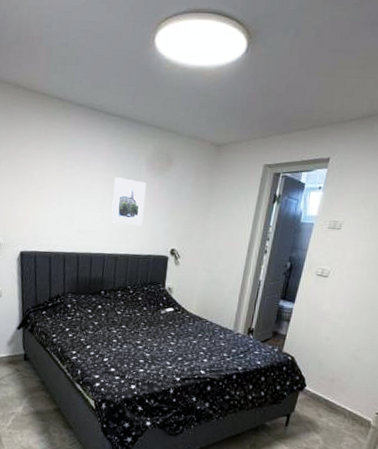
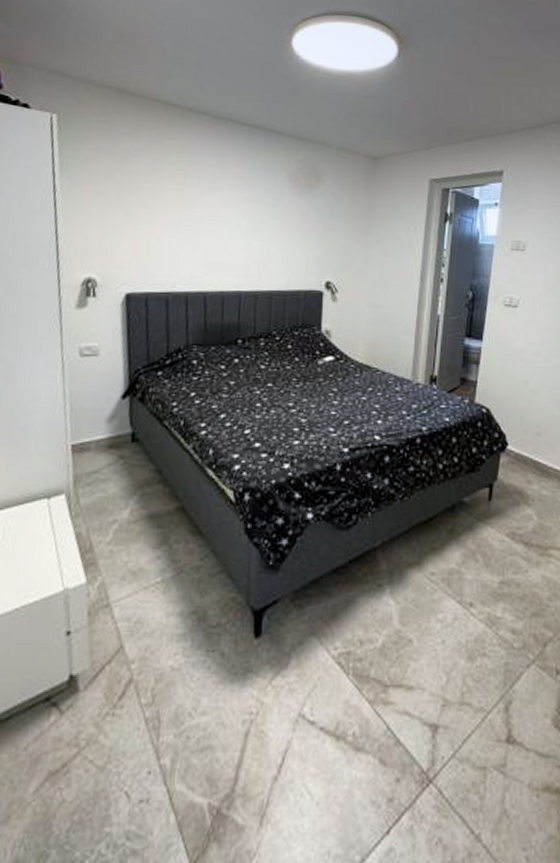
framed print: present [111,177,146,226] -> none [247,197,290,255]

